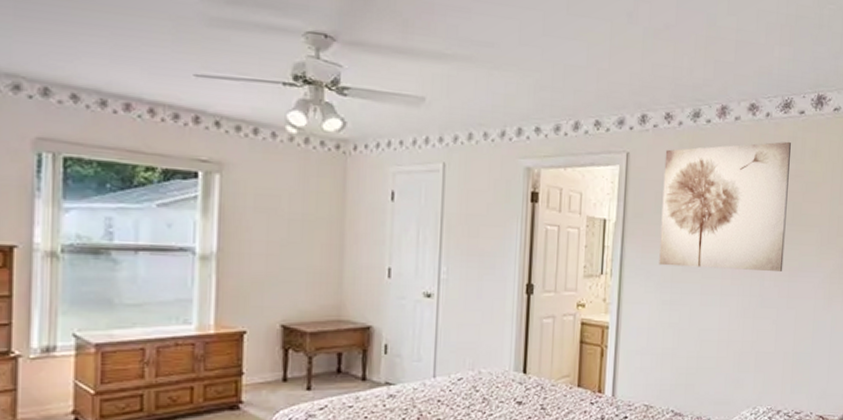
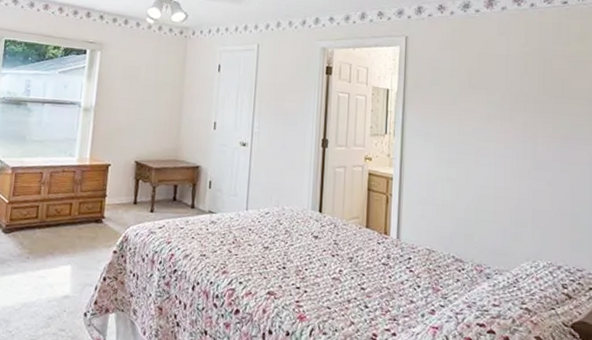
wall art: present [659,141,791,271] -> none [436,26,556,138]

